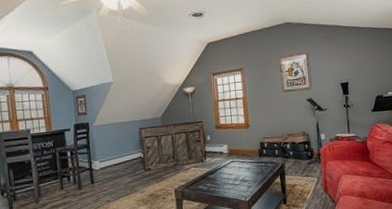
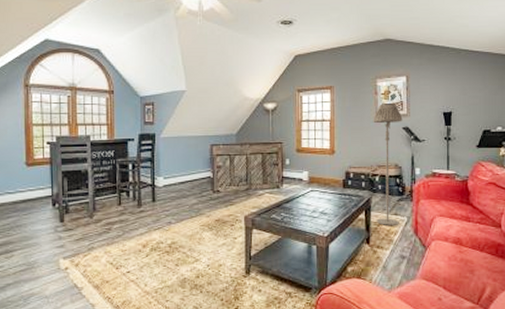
floor lamp: none [280,79,311,187] -> present [373,103,403,225]

